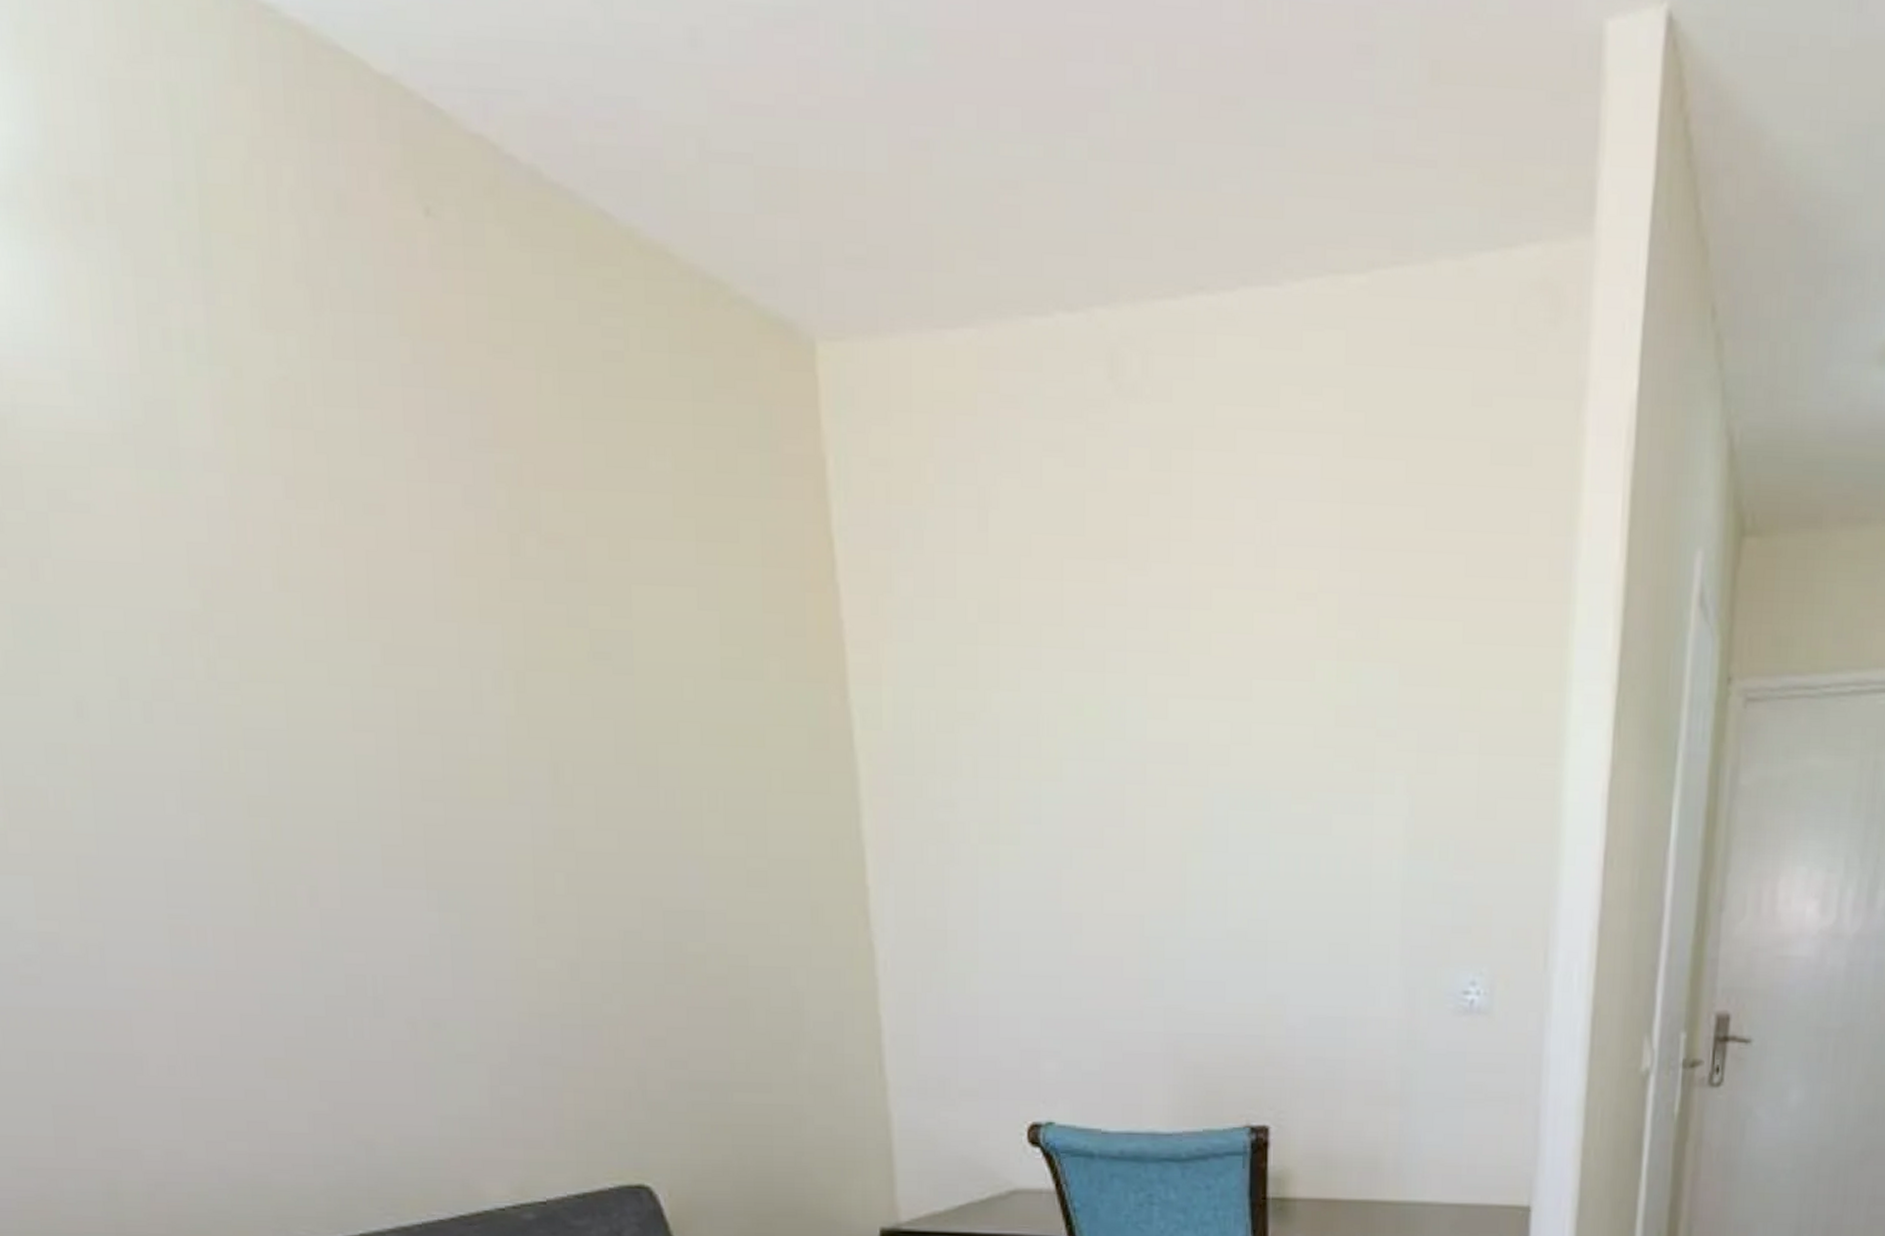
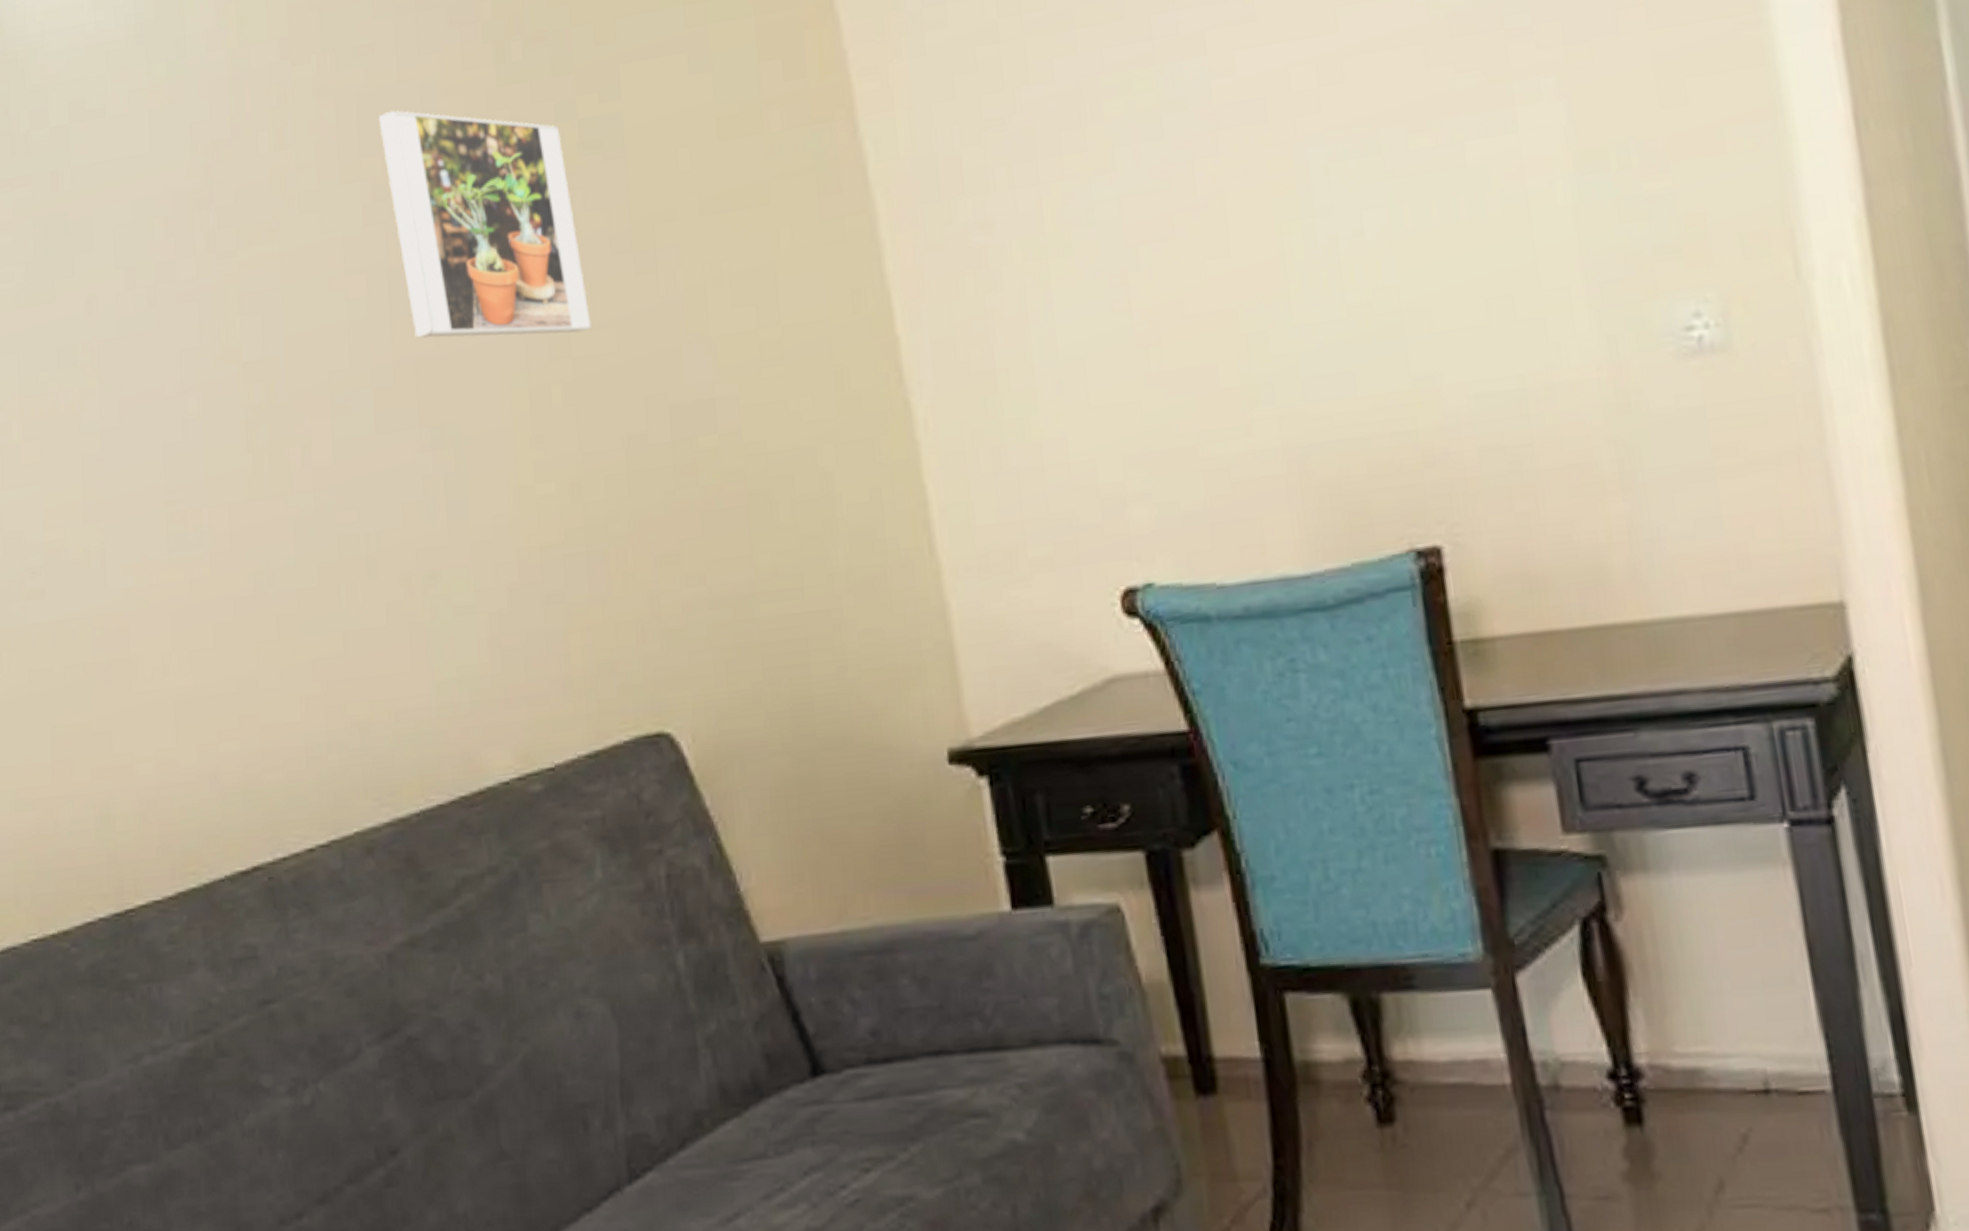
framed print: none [389,577,595,830] -> present [378,110,591,338]

